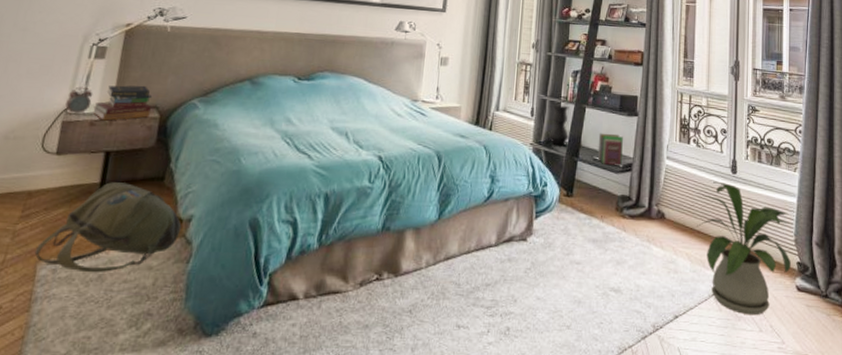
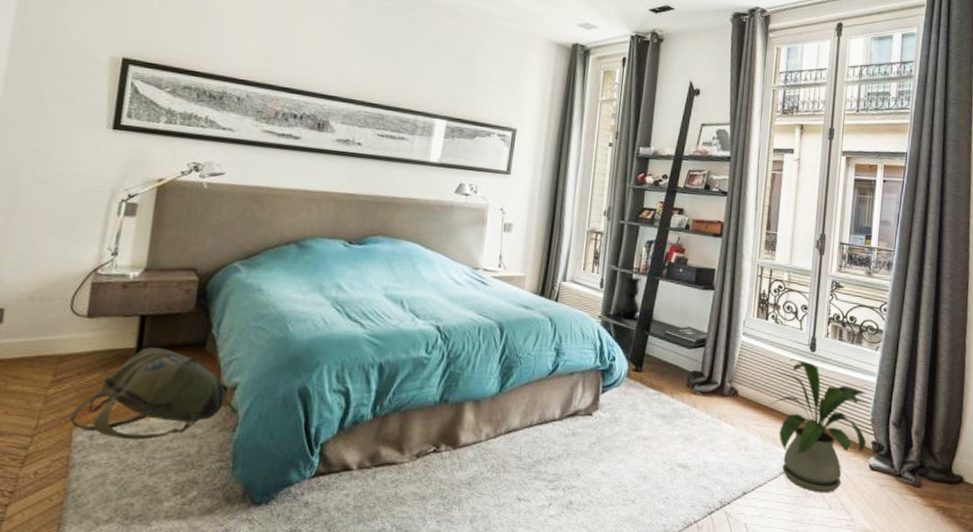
alarm clock: present [65,86,93,114] -> none [94,246,125,275]
books: present [93,85,153,121] -> none [125,245,190,283]
books: present [597,133,623,167] -> none [669,306,698,342]

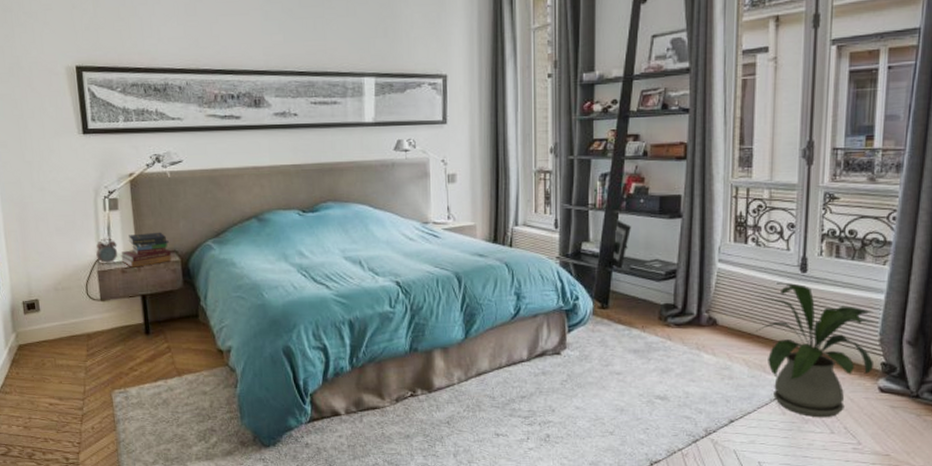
backpack: present [69,347,226,440] -> none [106,322,224,399]
alarm clock: none [94,246,125,275] -> present [96,238,118,264]
books: none [125,245,190,283] -> present [121,232,172,268]
vase: present [619,276,641,320] -> none [578,213,600,258]
picture frame: none [642,284,669,332] -> present [604,218,631,268]

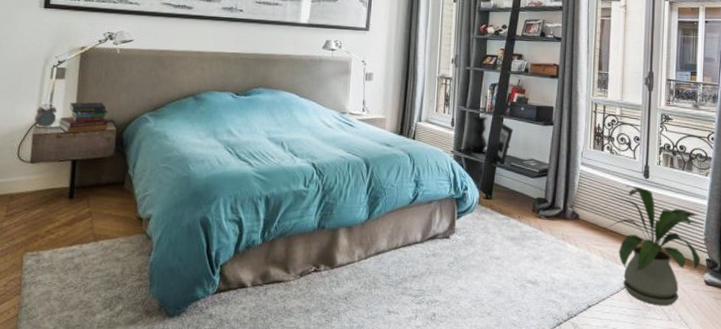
vase: none [578,213,600,258] -> present [469,115,488,154]

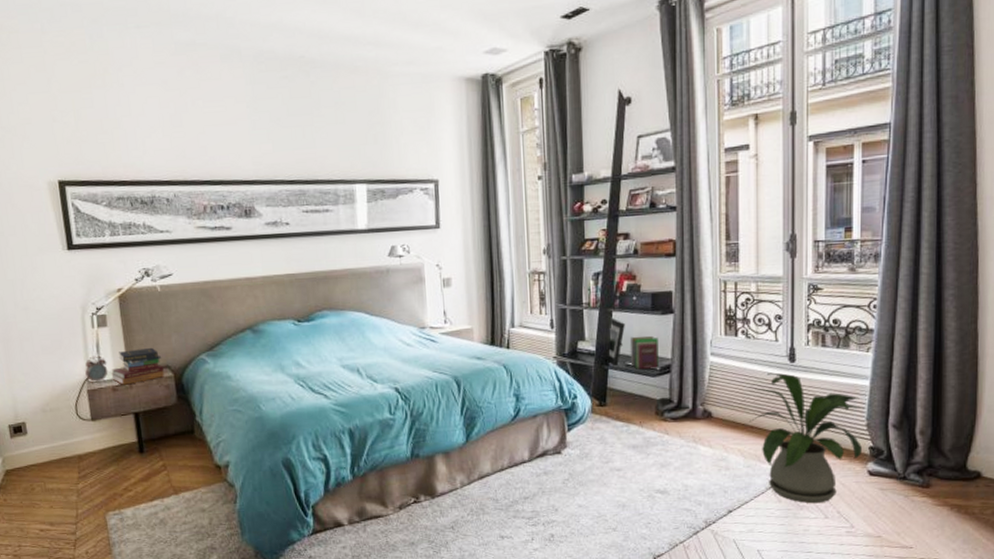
vase: present [469,115,488,154] -> none [574,312,596,357]
books: none [515,141,539,172] -> present [629,335,659,370]

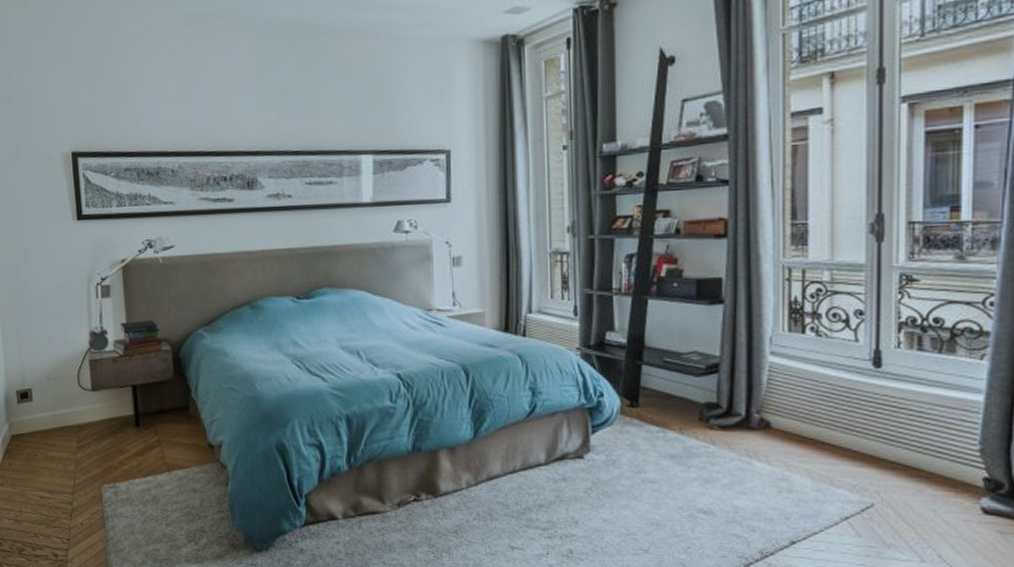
picture frame: present [600,316,625,365] -> none [632,304,663,361]
books: present [629,335,659,370] -> none [668,328,704,368]
house plant: present [750,372,865,504] -> none [820,379,977,543]

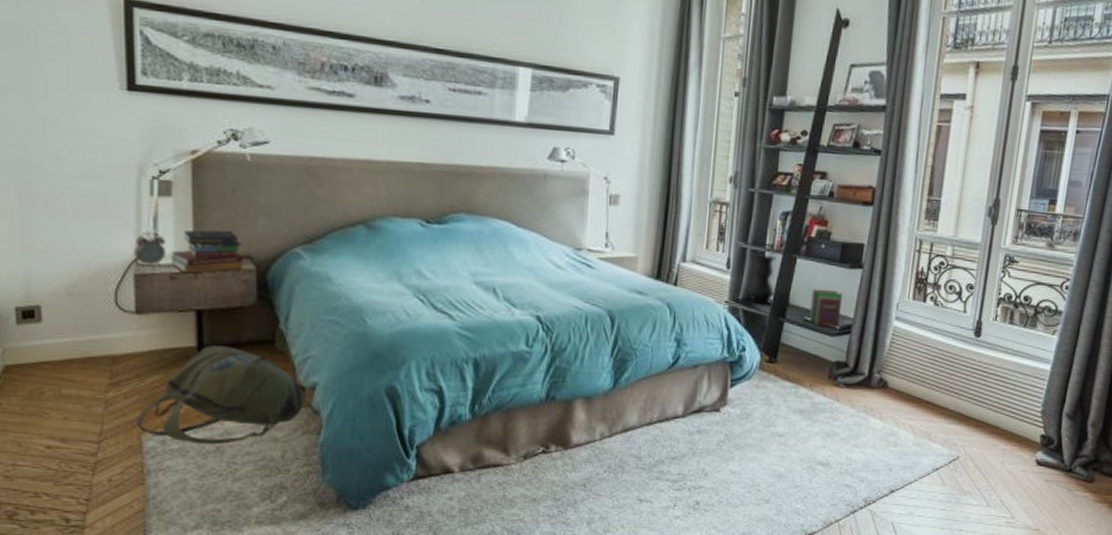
backpack: none [96,413,214,495] -> present [135,345,305,445]
vase: none [601,299,627,349] -> present [749,254,776,305]
books: none [668,328,704,368] -> present [808,288,842,329]

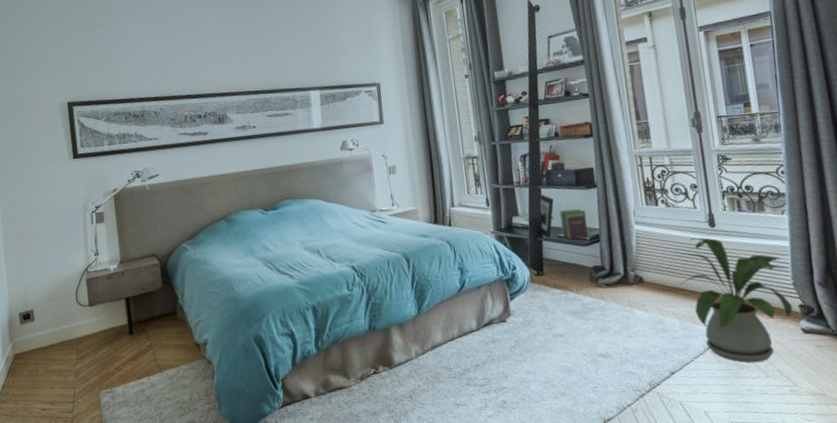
alarm clock: present [134,231,167,266] -> none [85,248,104,273]
backpack: present [135,345,305,445] -> none [94,321,201,396]
books: present [170,230,243,274] -> none [106,238,151,273]
vase: present [749,254,776,305] -> none [507,190,529,231]
picture frame: none [777,263,809,319] -> present [533,193,554,237]
house plant: none [925,345,1042,490] -> present [680,237,793,363]

